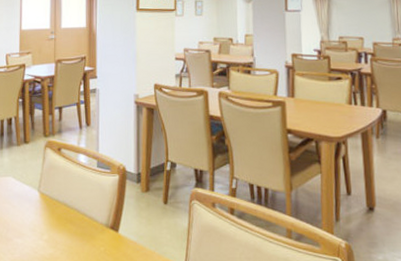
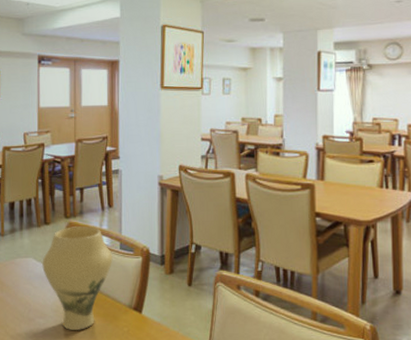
vase: none [21,145,90,250] -> present [42,226,113,330]

